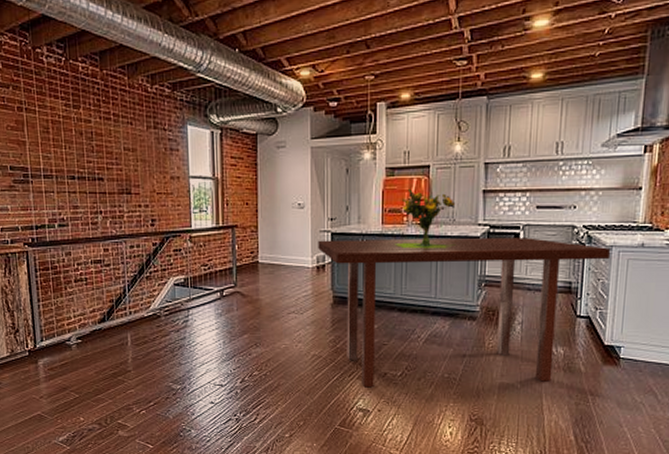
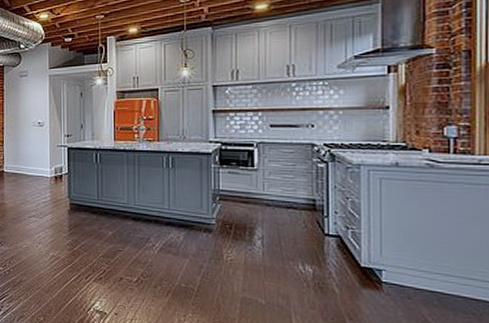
dining table: present [318,238,611,388] -> none [56,154,359,301]
bouquet: present [394,188,456,249] -> none [127,109,187,164]

